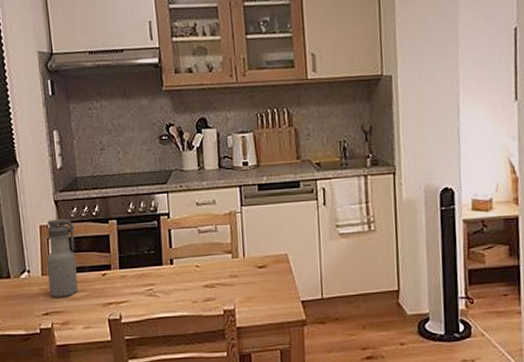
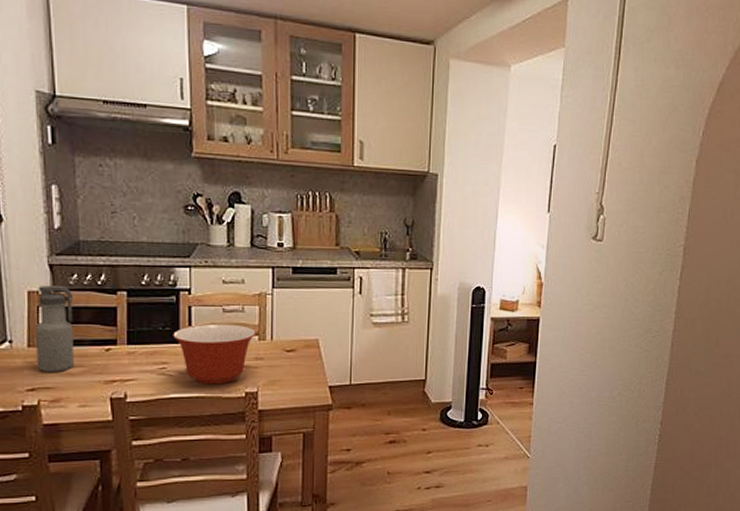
mixing bowl: none [157,244,230,304] -> present [173,324,256,385]

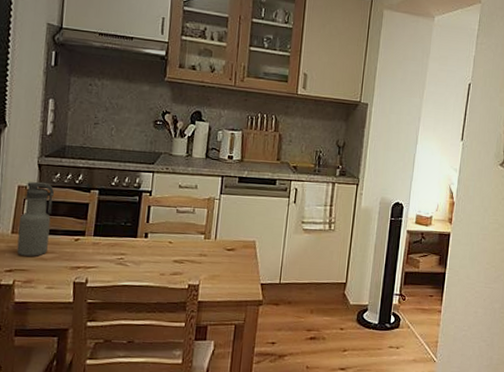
mixing bowl: present [173,324,256,385] -> none [132,222,203,276]

